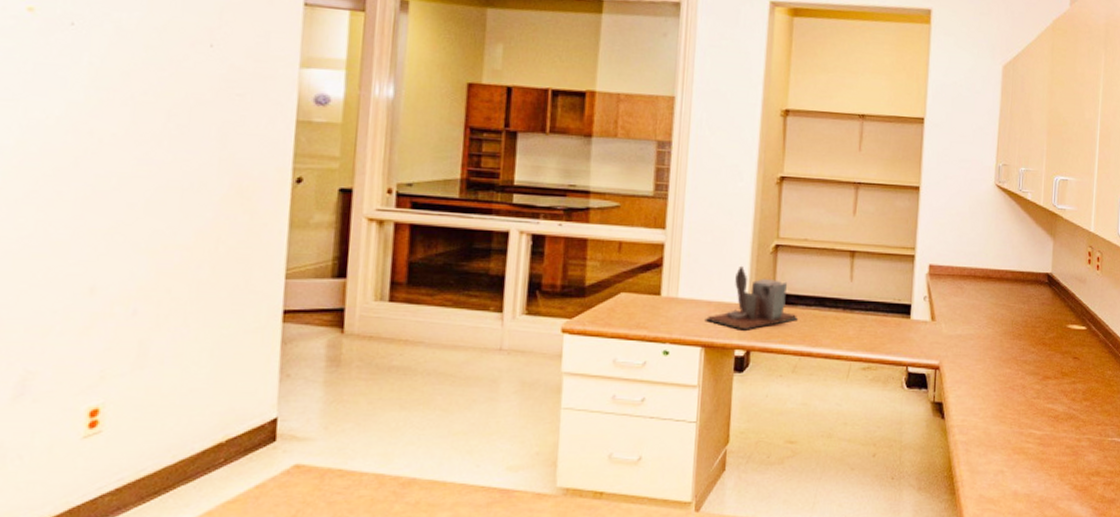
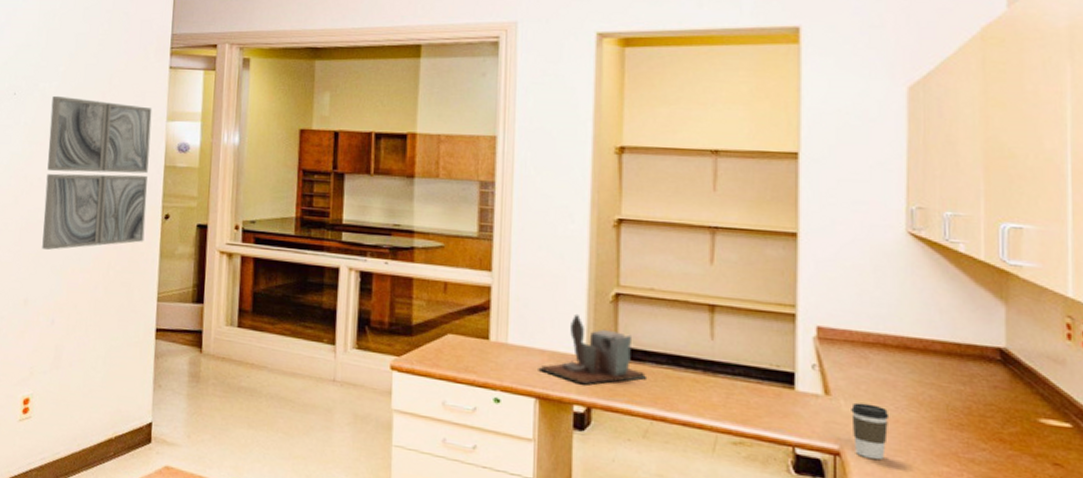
wall art: none [117,29,280,223] -> present [42,95,152,250]
coffee cup: none [949,325,975,368] -> present [851,402,890,459]

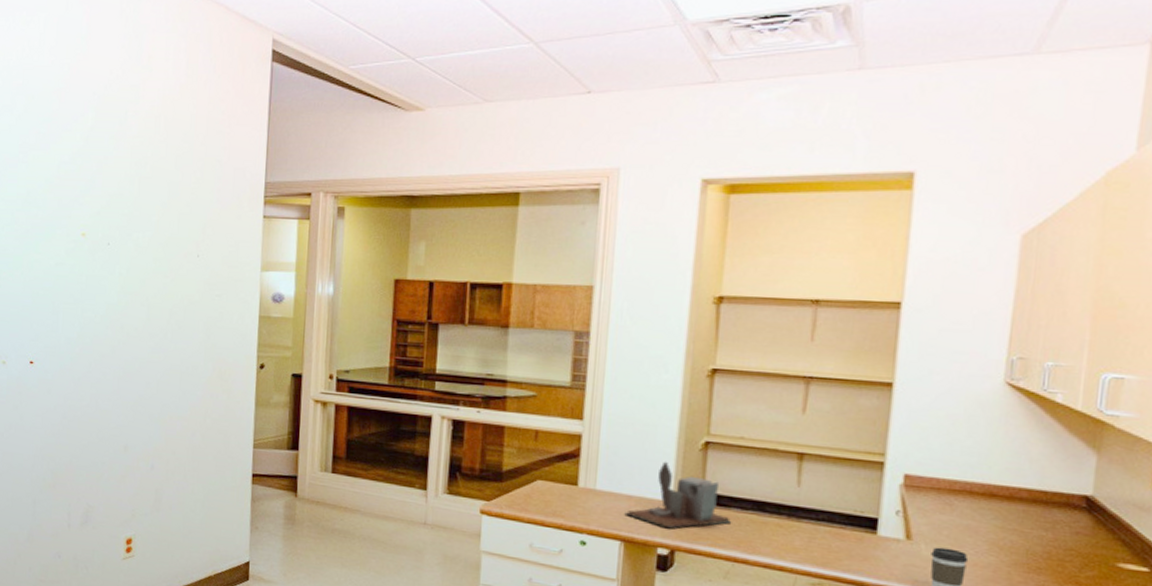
wall art: present [42,95,152,250] -> none [140,245,246,399]

